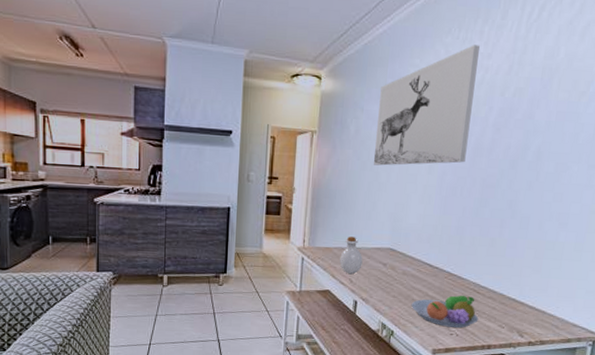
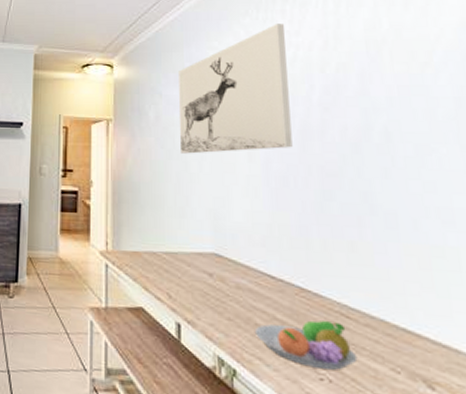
bottle: present [339,236,363,275] -> none [152,238,182,288]

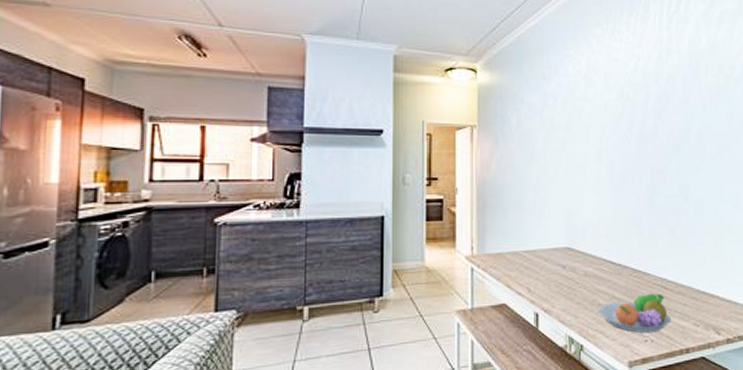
wall art: present [179,24,293,154] -> none [539,35,632,158]

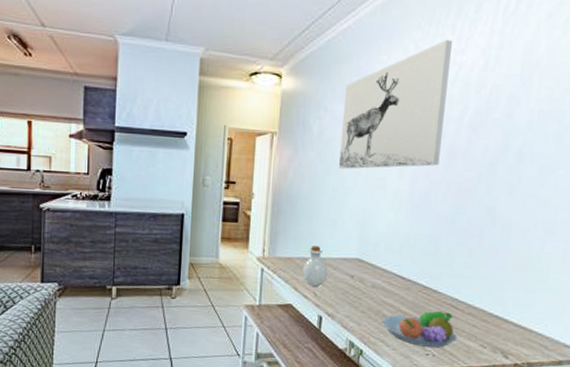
bottle: none [514,238,540,283] -> present [302,246,328,288]
wall art: none [539,35,632,158] -> present [338,40,452,169]

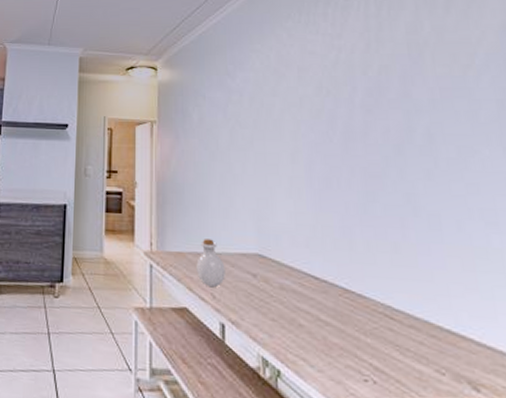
wall art: present [338,40,452,169] -> none [222,27,335,155]
fruit bowl: present [382,310,457,348] -> none [300,321,402,372]

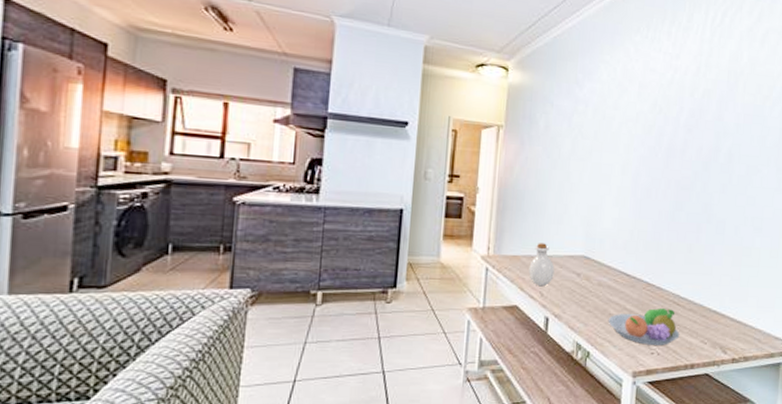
fruit bowl: none [300,321,402,372] -> present [609,307,680,345]

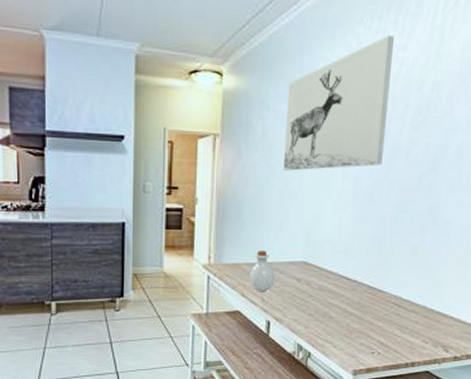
wall art: none [564,45,668,165] -> present [283,35,394,171]
fruit bowl: present [609,307,680,345] -> none [329,309,401,345]

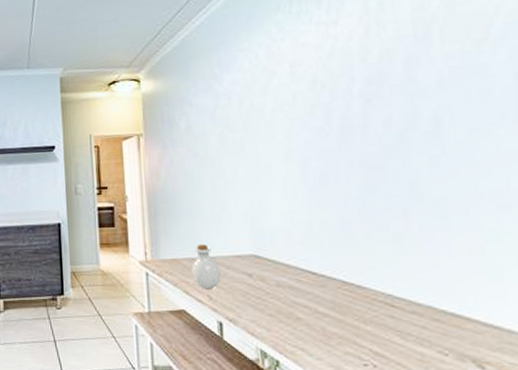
wall art: present [283,35,394,171] -> none [208,14,332,161]

